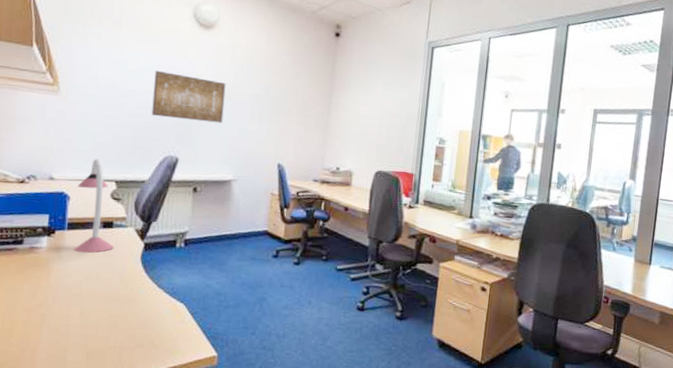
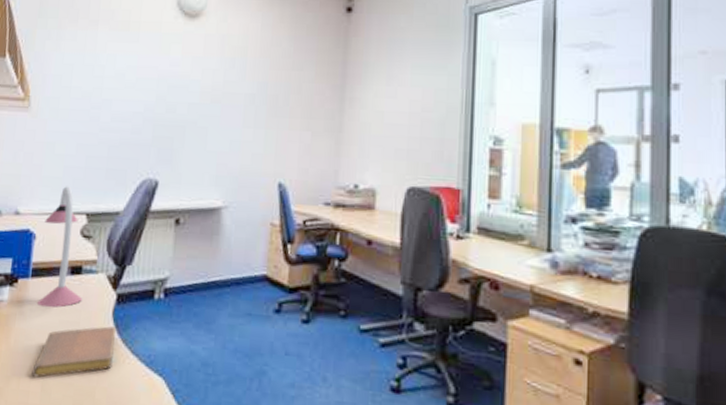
notebook: none [71,267,144,306] -> present [32,326,116,378]
wall art: present [151,70,226,124] -> none [128,73,215,134]

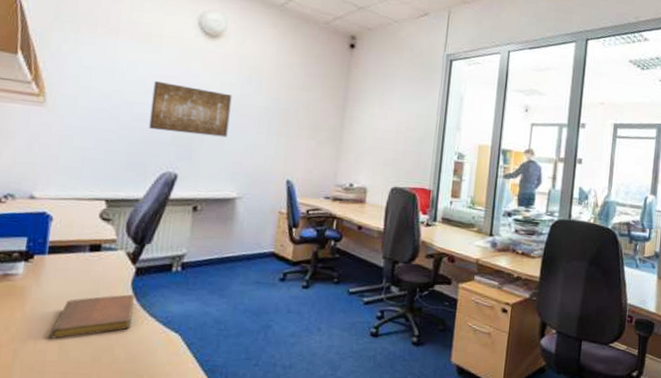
desk lamp: present [36,186,83,308] -> none [53,175,102,280]
wall art: none [128,73,215,134] -> present [149,80,232,138]

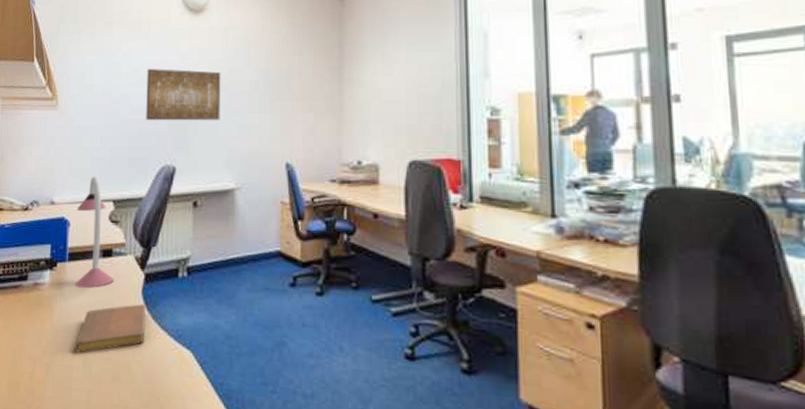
desk lamp: none [53,175,102,280] -> present [74,176,114,289]

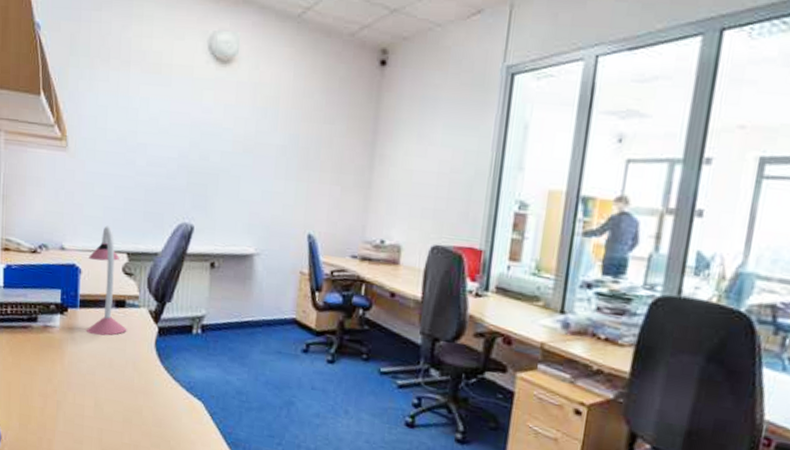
notebook: present [74,304,145,353] -> none [85,354,158,395]
wall art: present [146,68,221,121] -> none [164,118,247,183]

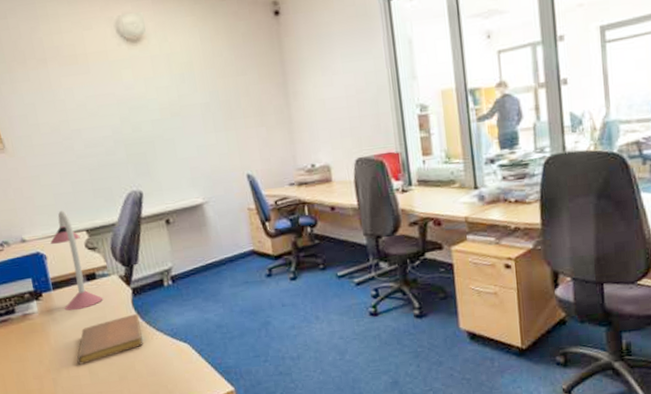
notebook: none [85,354,158,395] -> present [77,314,143,365]

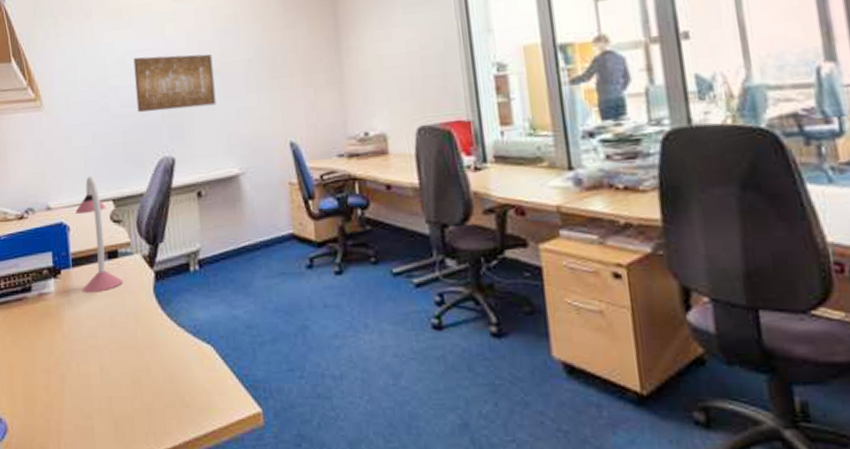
notebook: present [77,314,143,365] -> none [88,303,162,360]
wall art: none [94,98,178,153] -> present [133,54,216,113]

